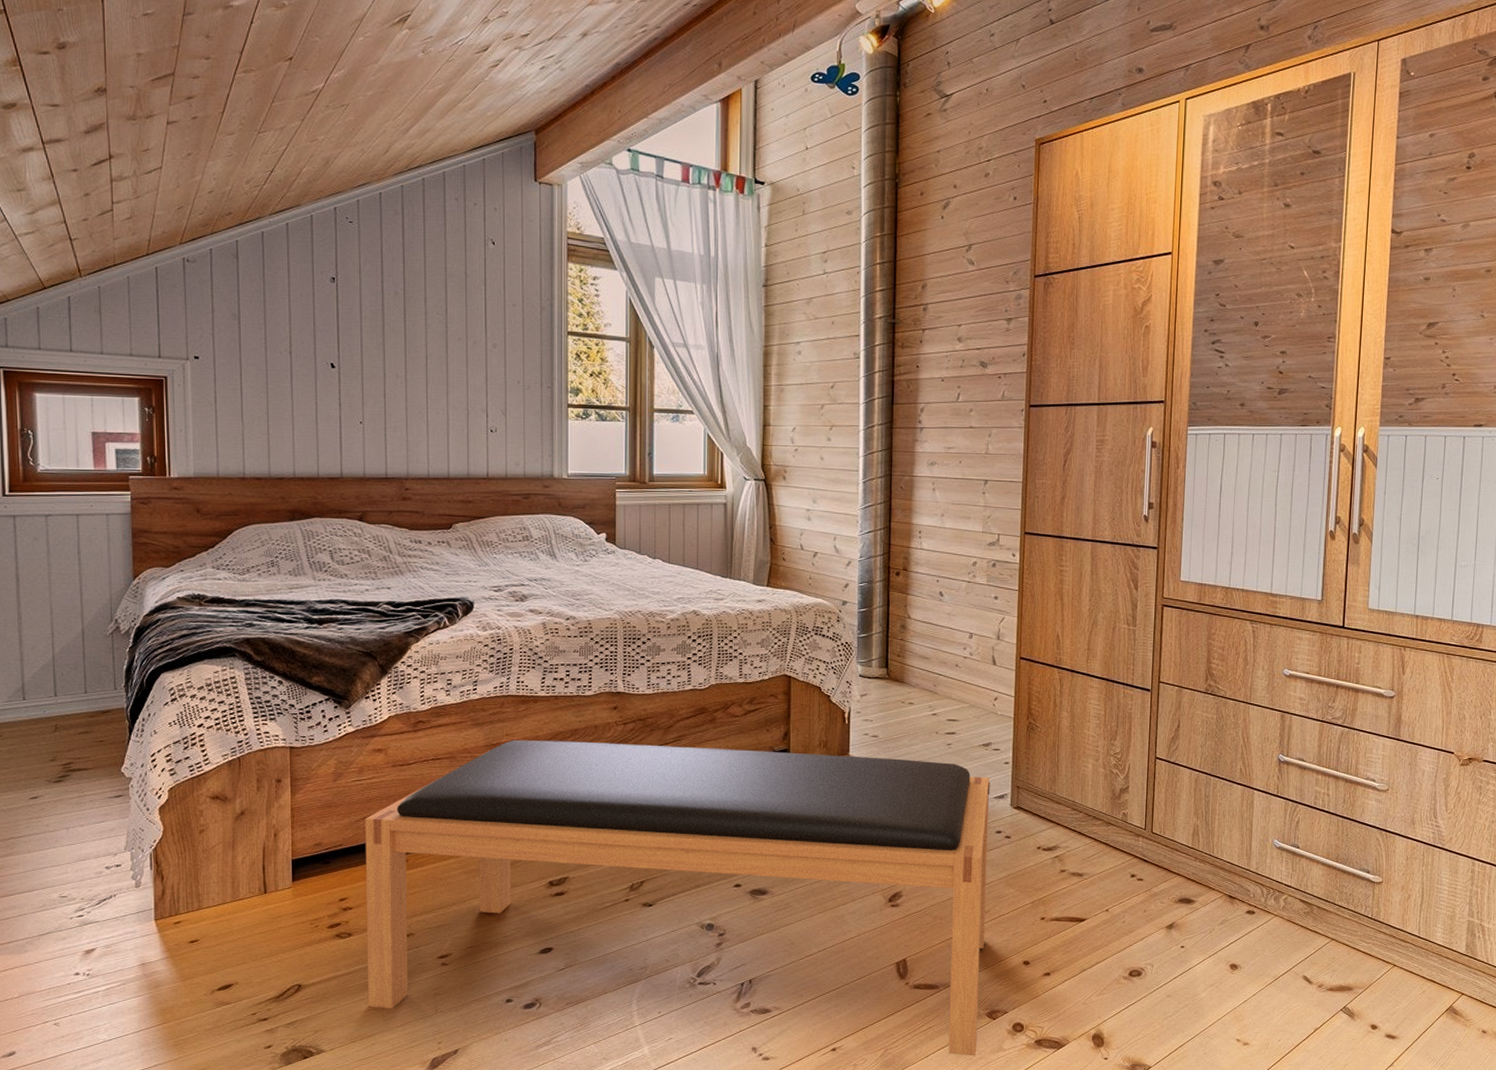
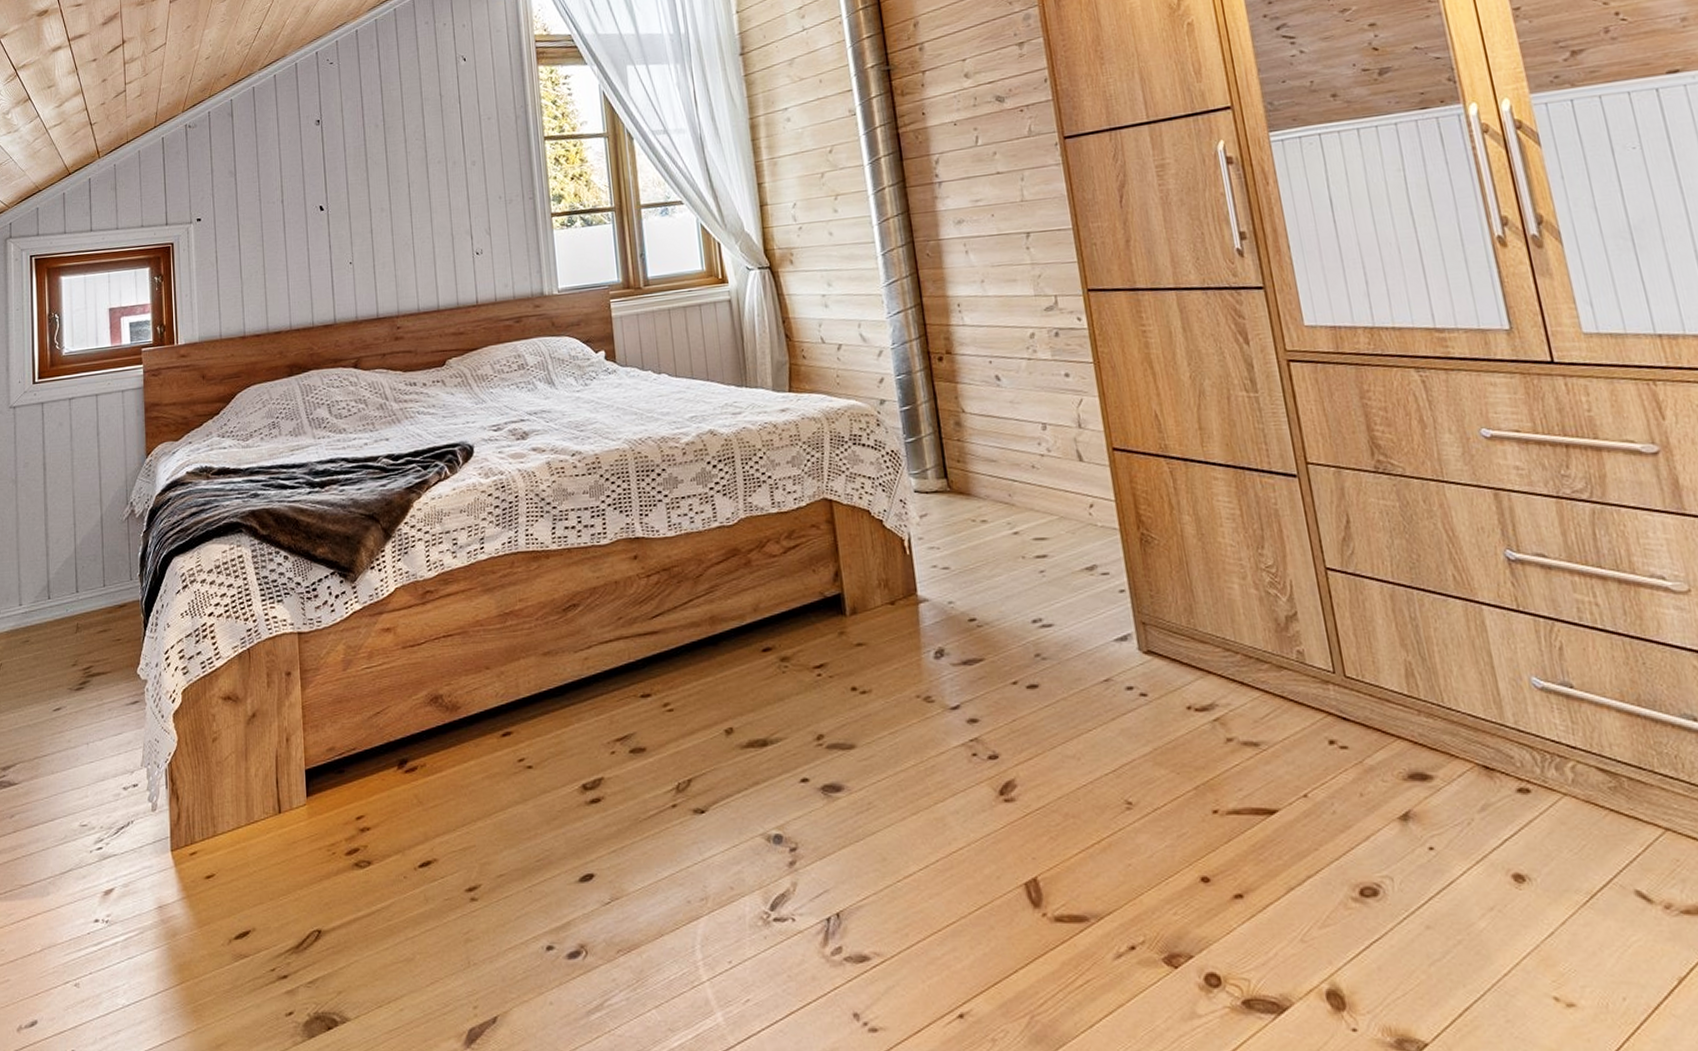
bench: present [365,740,990,1056] -> none [377,595,1161,1026]

